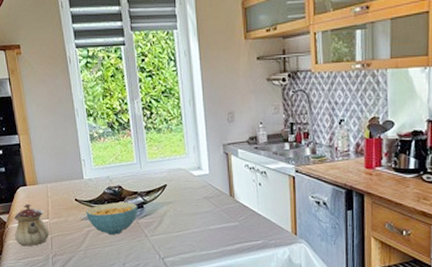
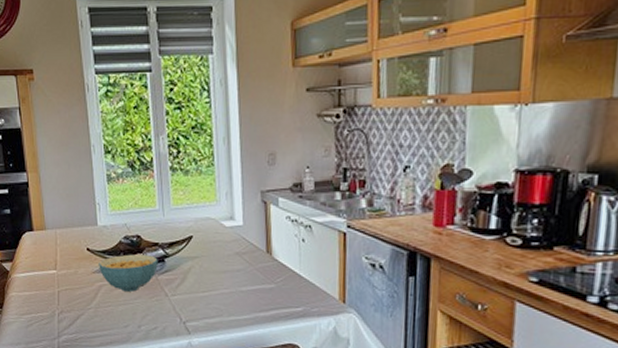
teapot: present [14,204,50,247] -> none [18,251,56,301]

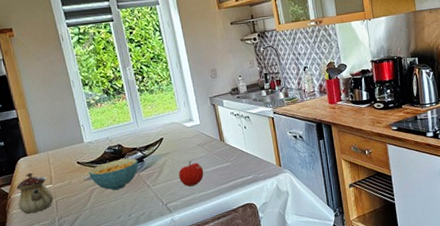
teapot: none [18,251,56,301] -> present [16,172,54,214]
fruit: none [205,271,239,306] -> present [178,160,204,187]

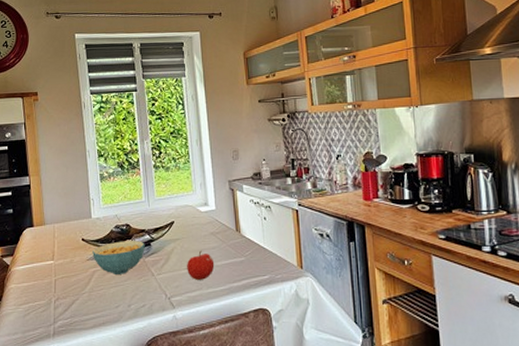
teapot: present [16,172,54,214] -> none [17,245,54,291]

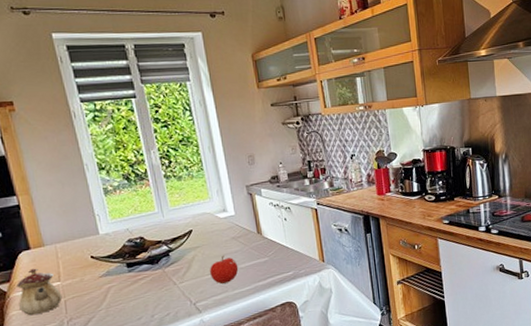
teapot: none [17,245,54,291] -> present [17,268,63,316]
cereal bowl: present [92,241,145,274] -> none [105,252,164,288]

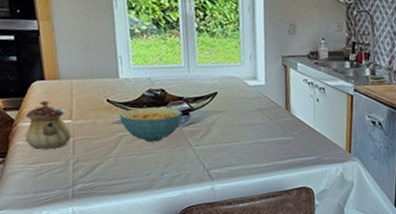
cereal bowl: none [105,252,164,288] -> present [120,106,183,142]
fruit: present [209,255,239,284] -> none [228,125,260,155]

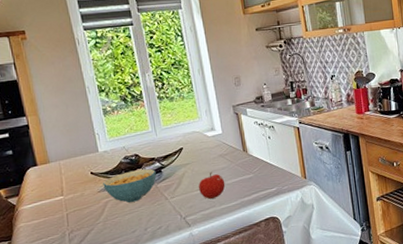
teapot: present [26,100,72,150] -> none [24,183,65,228]
fruit: none [228,125,260,155] -> present [198,171,225,199]

